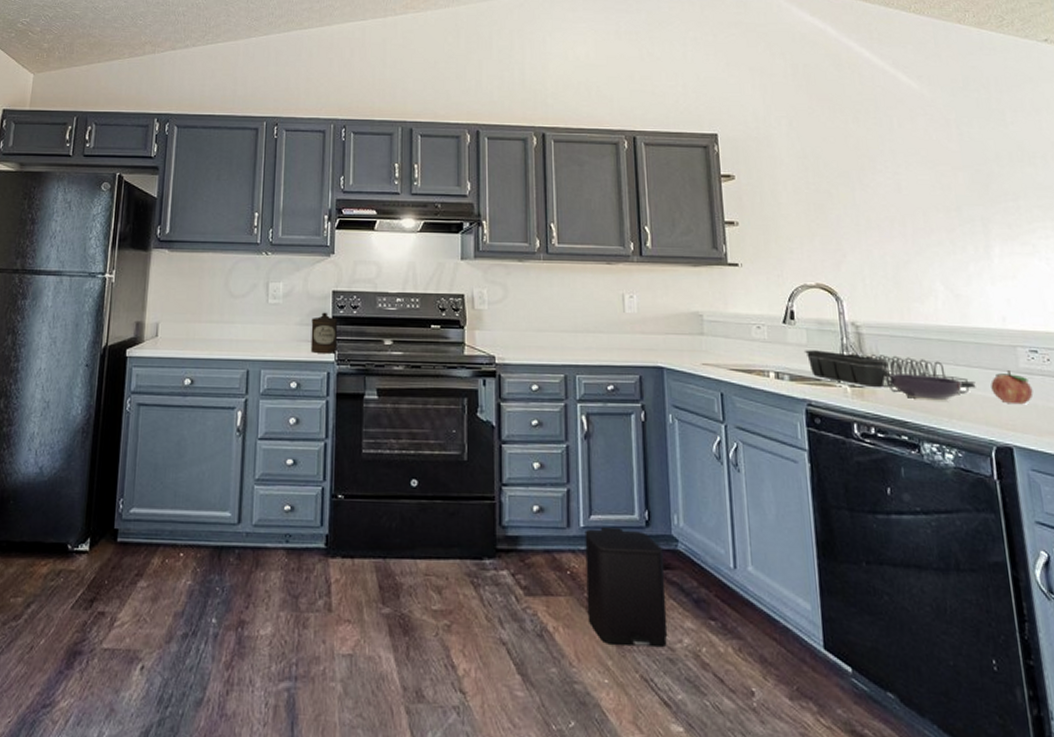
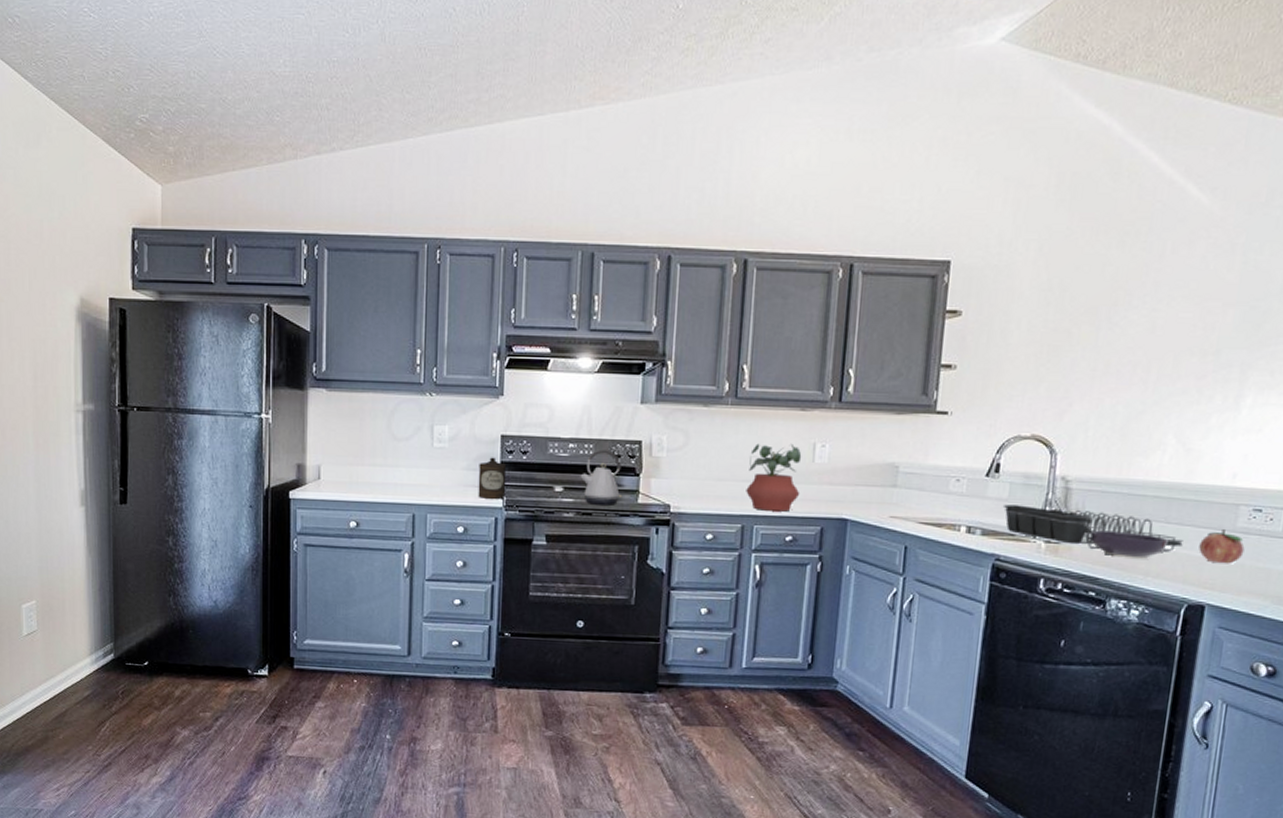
kettle: none [408,303,449,359] -> present [580,449,623,507]
potted plant: none [565,295,616,361] -> present [746,443,802,512]
pedal bin: present [584,527,668,647] -> none [740,668,822,771]

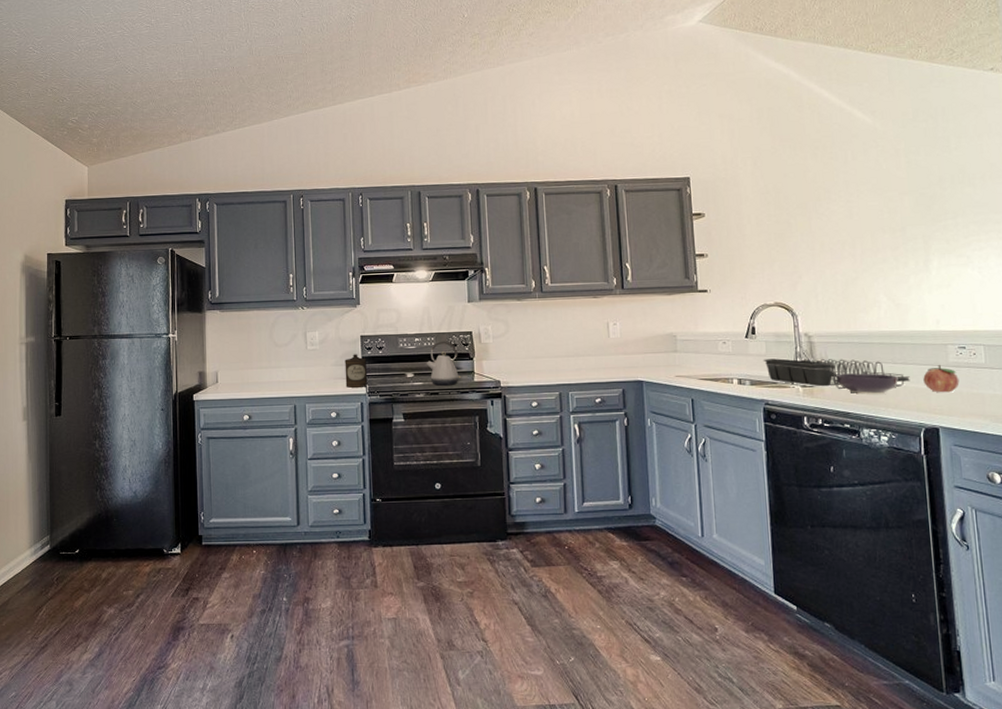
potted plant: present [746,443,802,512] -> none [558,324,602,380]

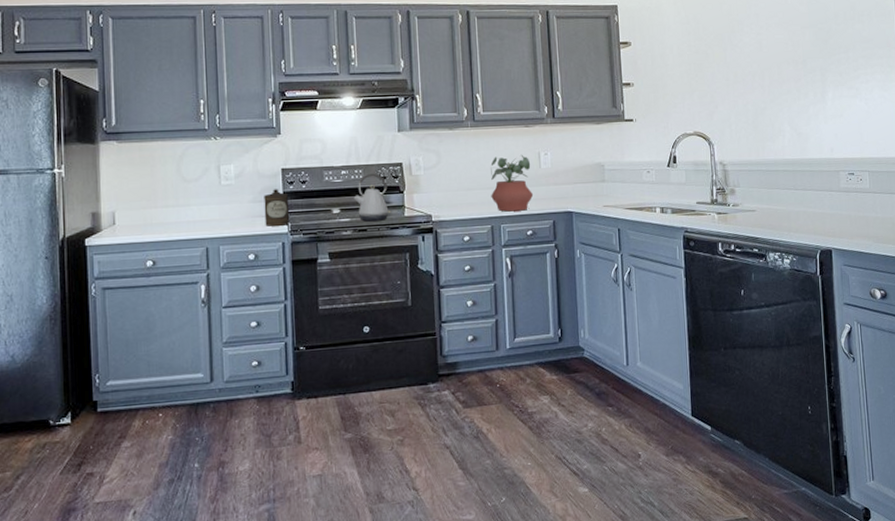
potted plant: none [558,324,602,380] -> present [491,154,534,212]
dish rack: present [763,358,910,389] -> none [683,186,809,215]
bowl: present [835,373,898,394] -> none [746,199,799,220]
fruit: present [923,365,960,393] -> none [819,191,849,217]

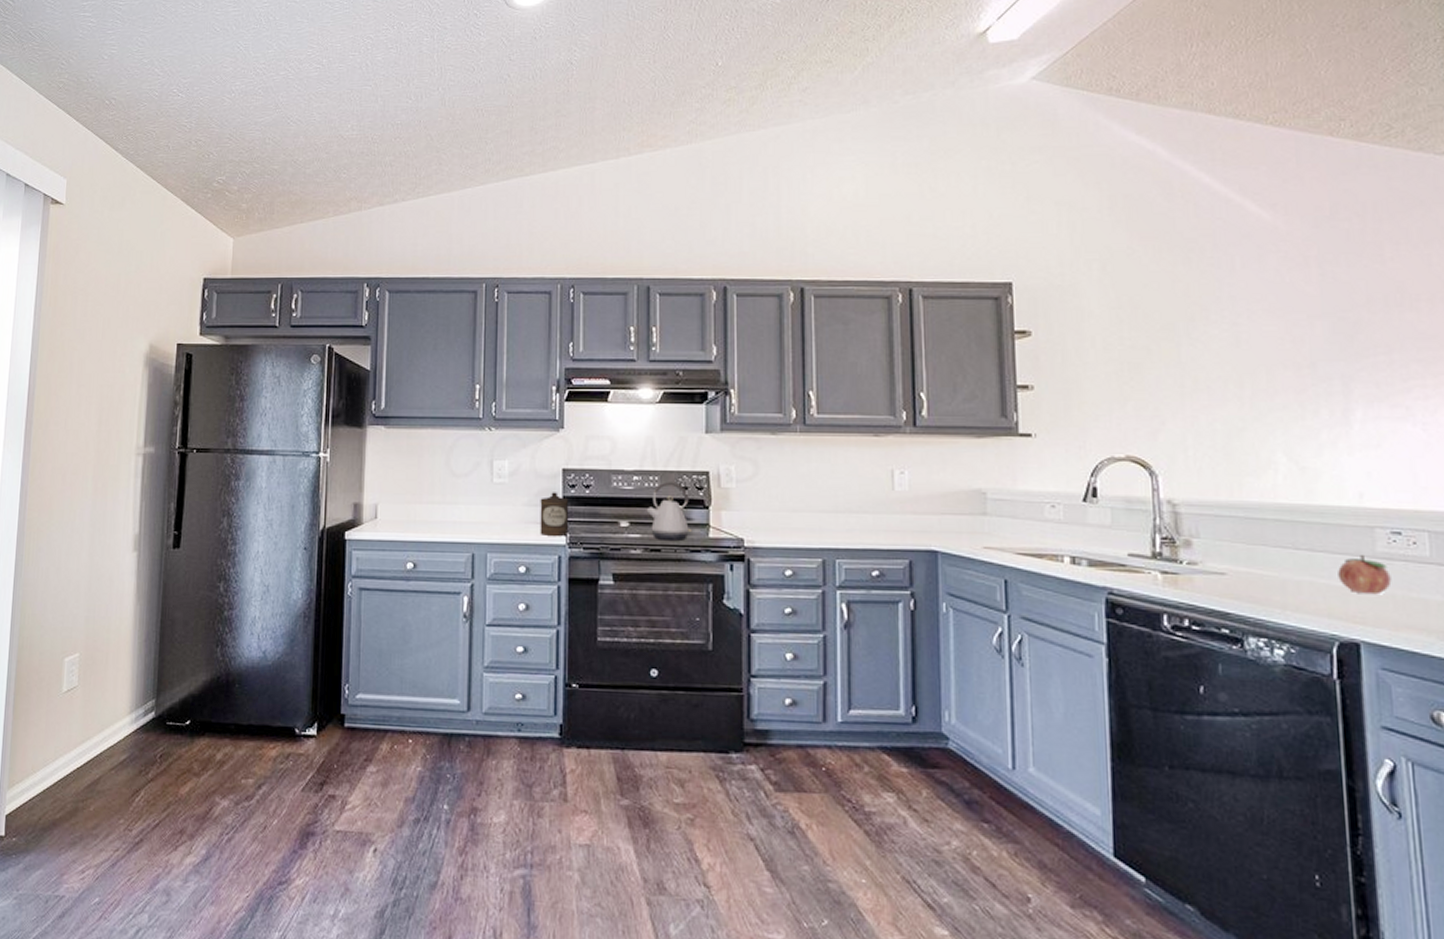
potted plant: present [491,154,534,212] -> none [824,471,883,544]
fruit: none [819,191,849,217] -> present [1338,555,1392,595]

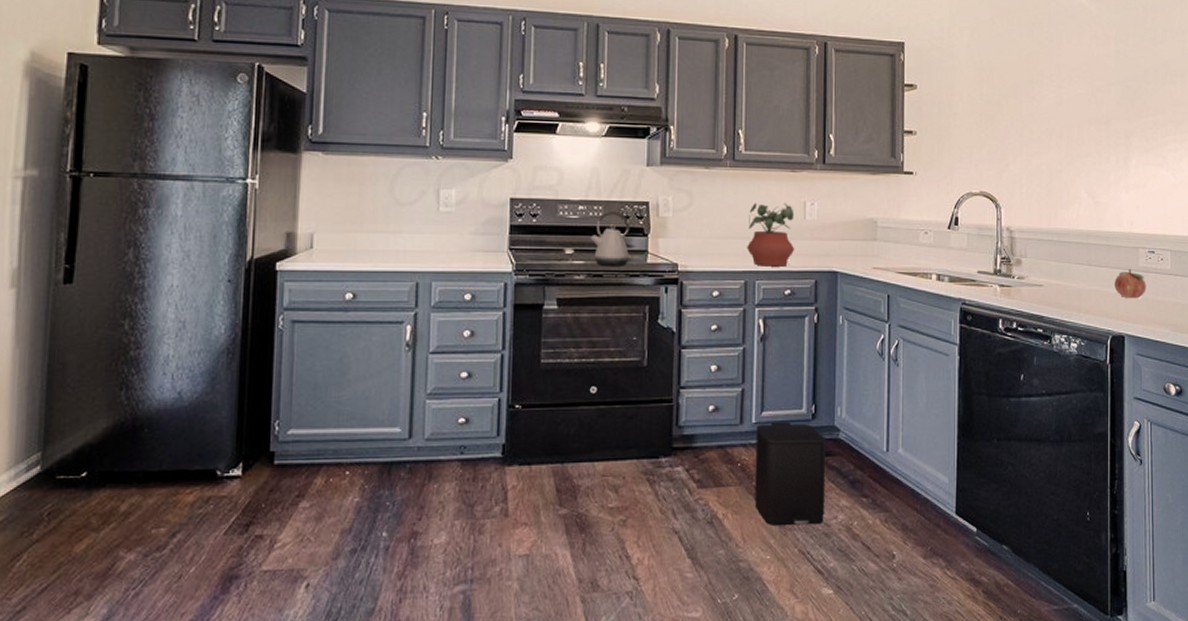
canister: present [540,492,569,536] -> none [486,221,516,263]
potted plant: none [824,471,883,544] -> present [747,202,795,267]
pedal bin: none [842,723,934,848] -> present [754,422,826,525]

